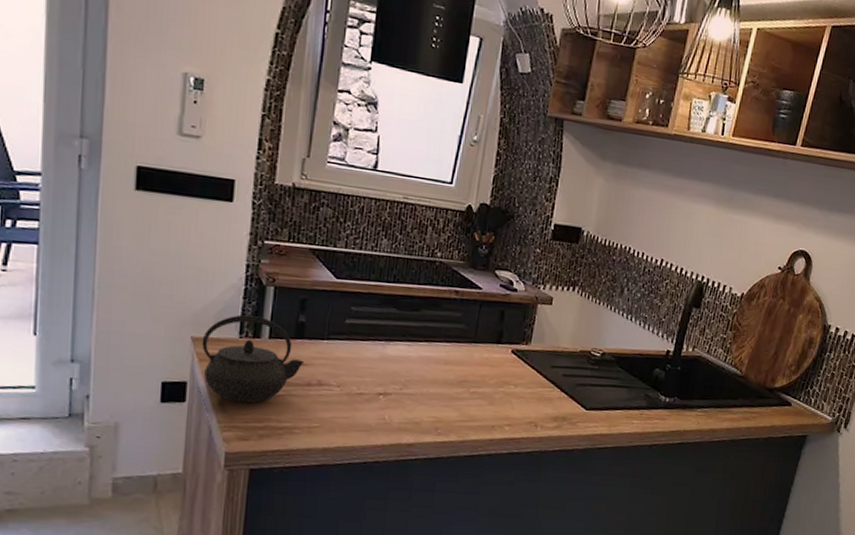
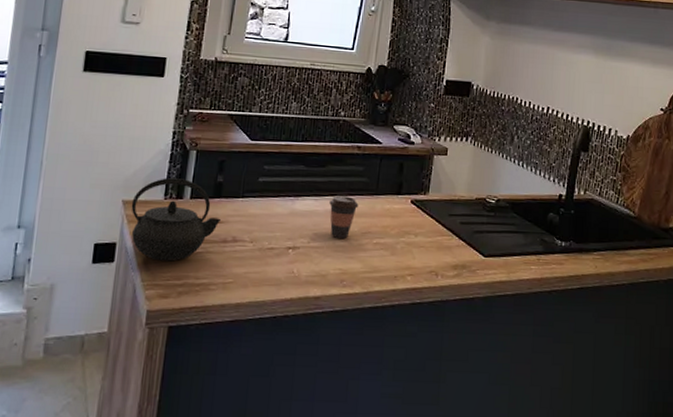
coffee cup: none [423,342,455,386] -> present [329,196,359,238]

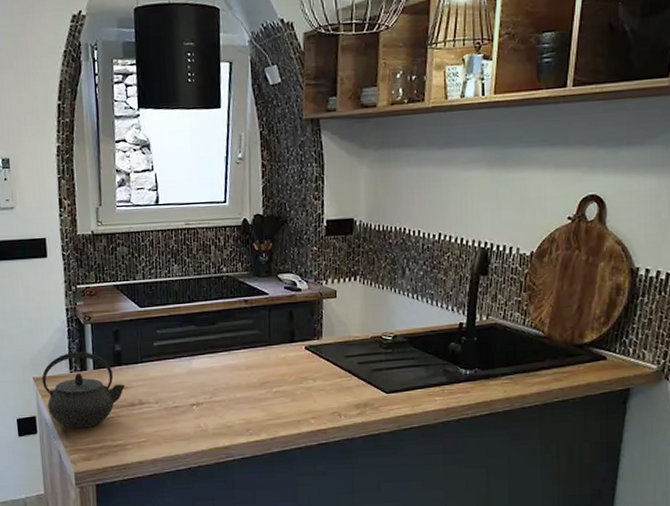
coffee cup: present [329,196,359,238] -> none [225,350,254,391]

